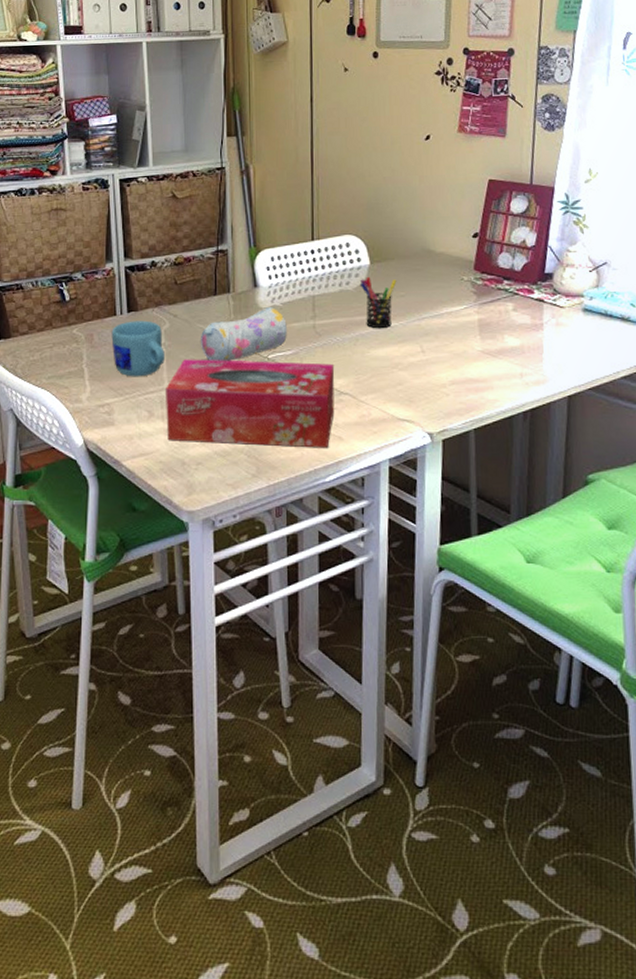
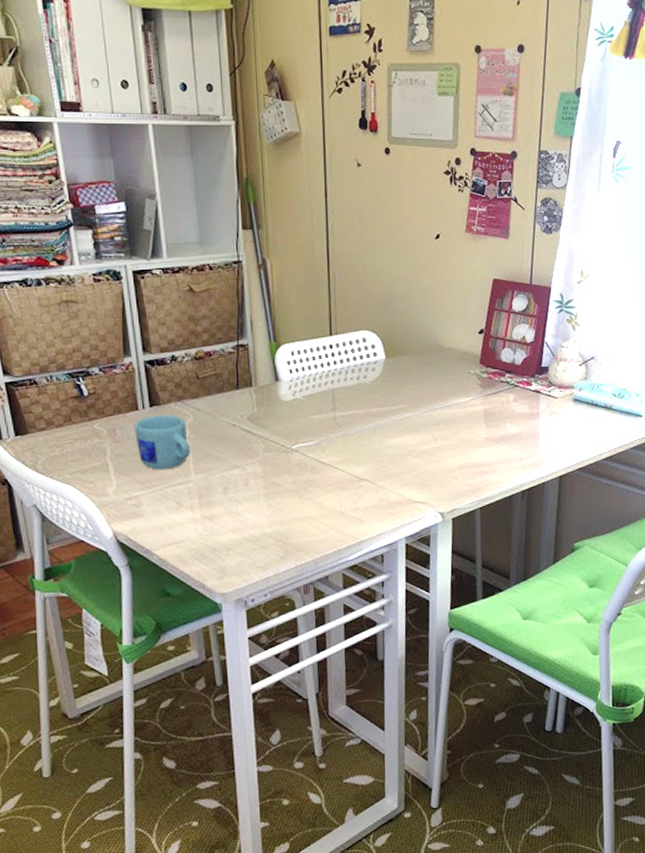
tissue box: present [165,359,335,448] -> none [192,451,356,531]
pencil case: present [200,306,287,361] -> none [224,399,309,453]
pen holder: present [359,276,397,329] -> none [376,370,411,420]

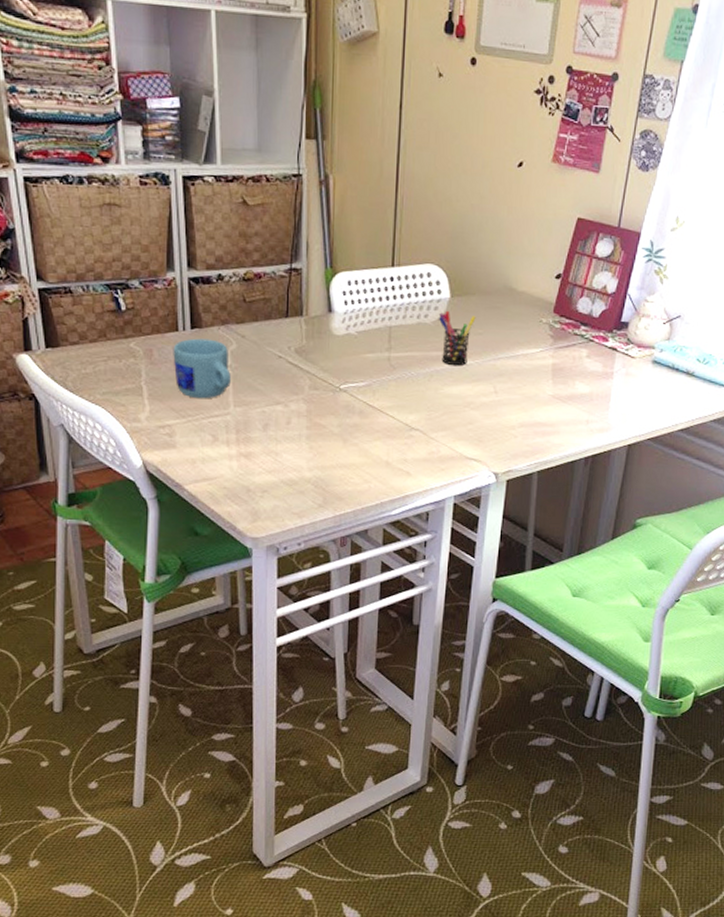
pen holder: none [376,370,411,420] -> present [438,310,476,366]

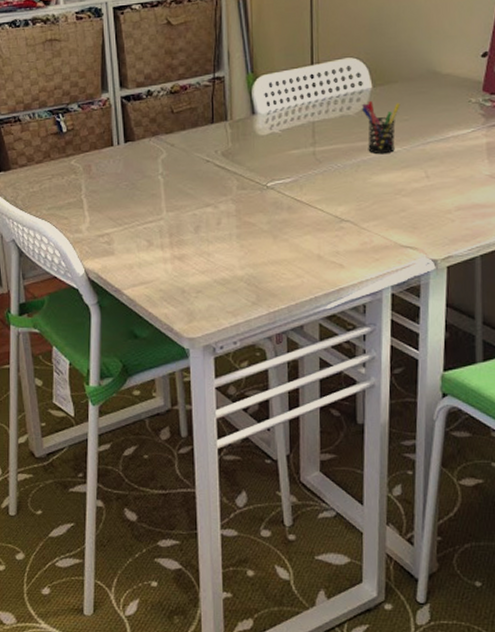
mug: present [173,338,231,399] -> none [109,150,163,207]

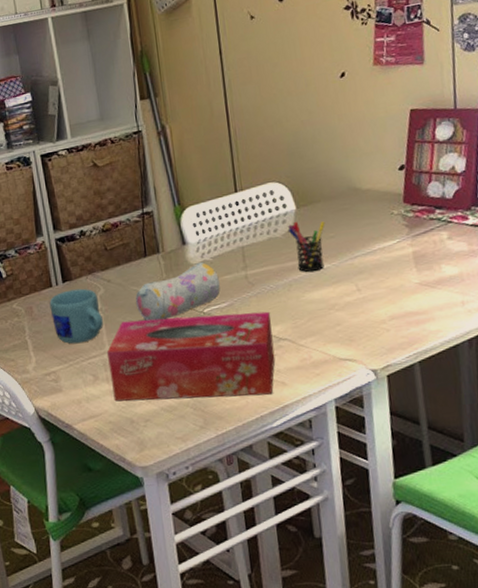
mug: none [109,150,163,207] -> present [49,288,103,344]
tissue box: none [163,188,336,276] -> present [106,311,275,402]
pencil case: none [197,133,286,190] -> present [135,261,221,321]

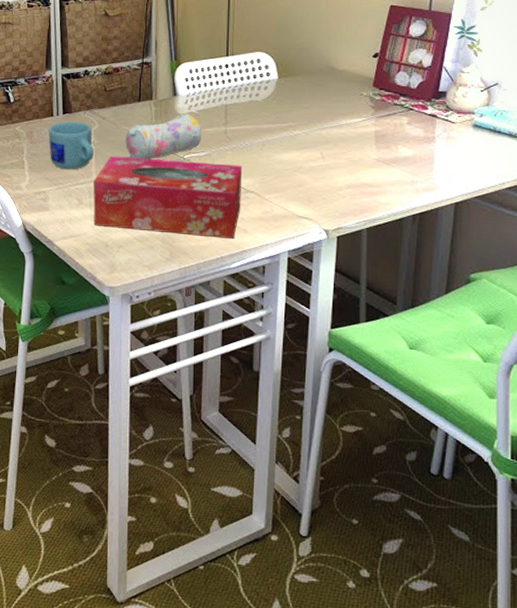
pen holder: present [287,221,325,272] -> none [268,89,302,136]

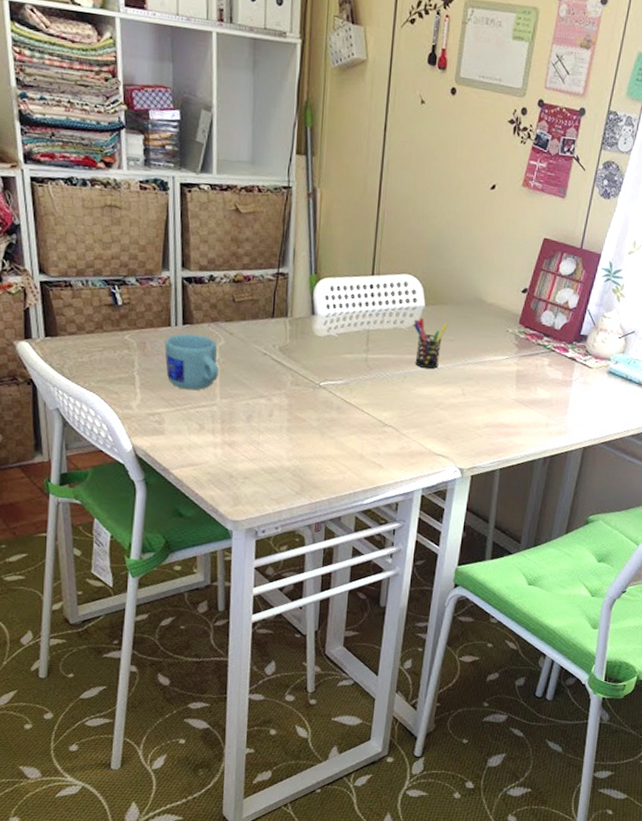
tissue box: present [93,156,243,239] -> none [216,377,382,474]
pencil case: present [124,113,201,159] -> none [254,335,341,384]
pen holder: none [268,89,302,136] -> present [413,317,448,369]

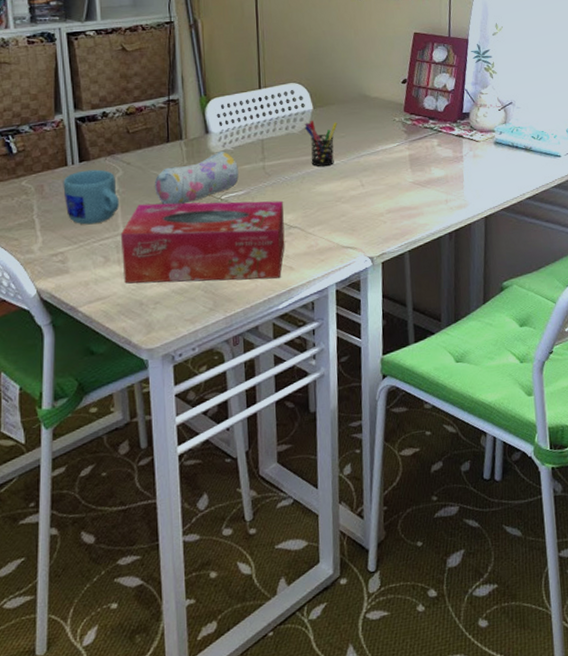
tissue box: none [216,377,382,474] -> present [120,200,285,284]
pencil case: none [254,335,341,384] -> present [154,150,239,205]

